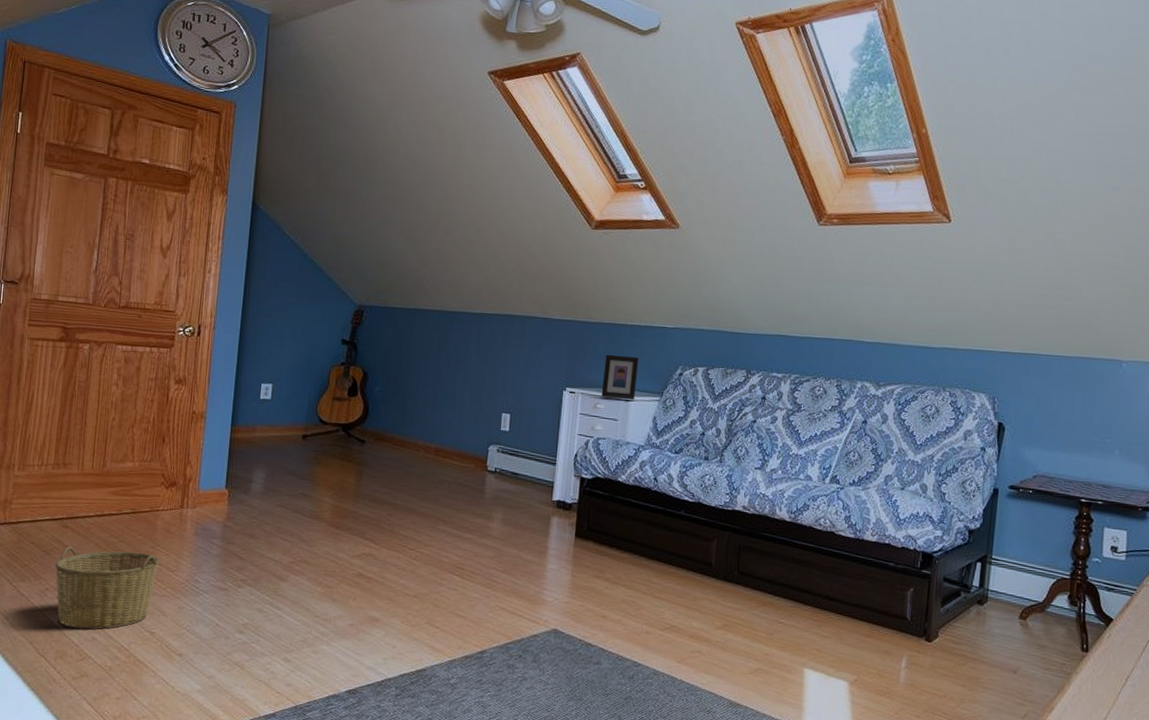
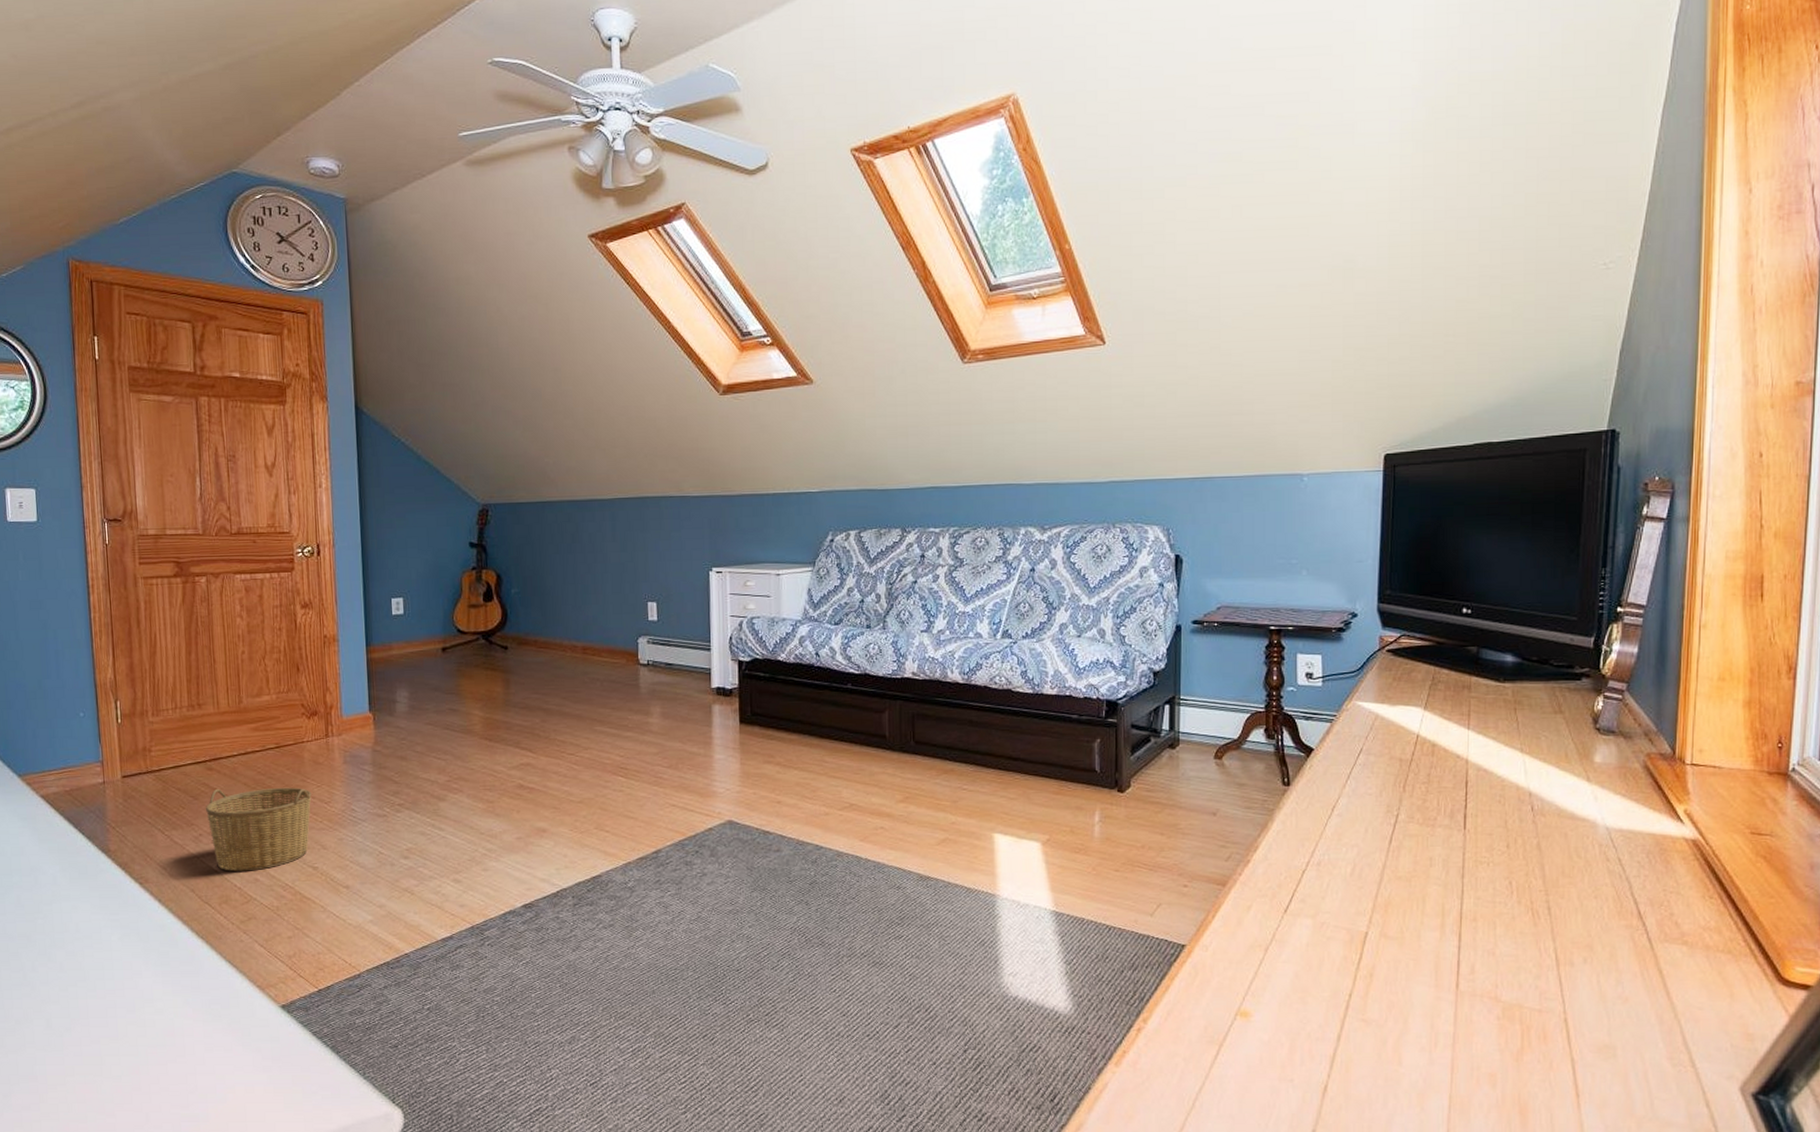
picture frame: present [601,354,639,400] -> none [749,527,787,575]

